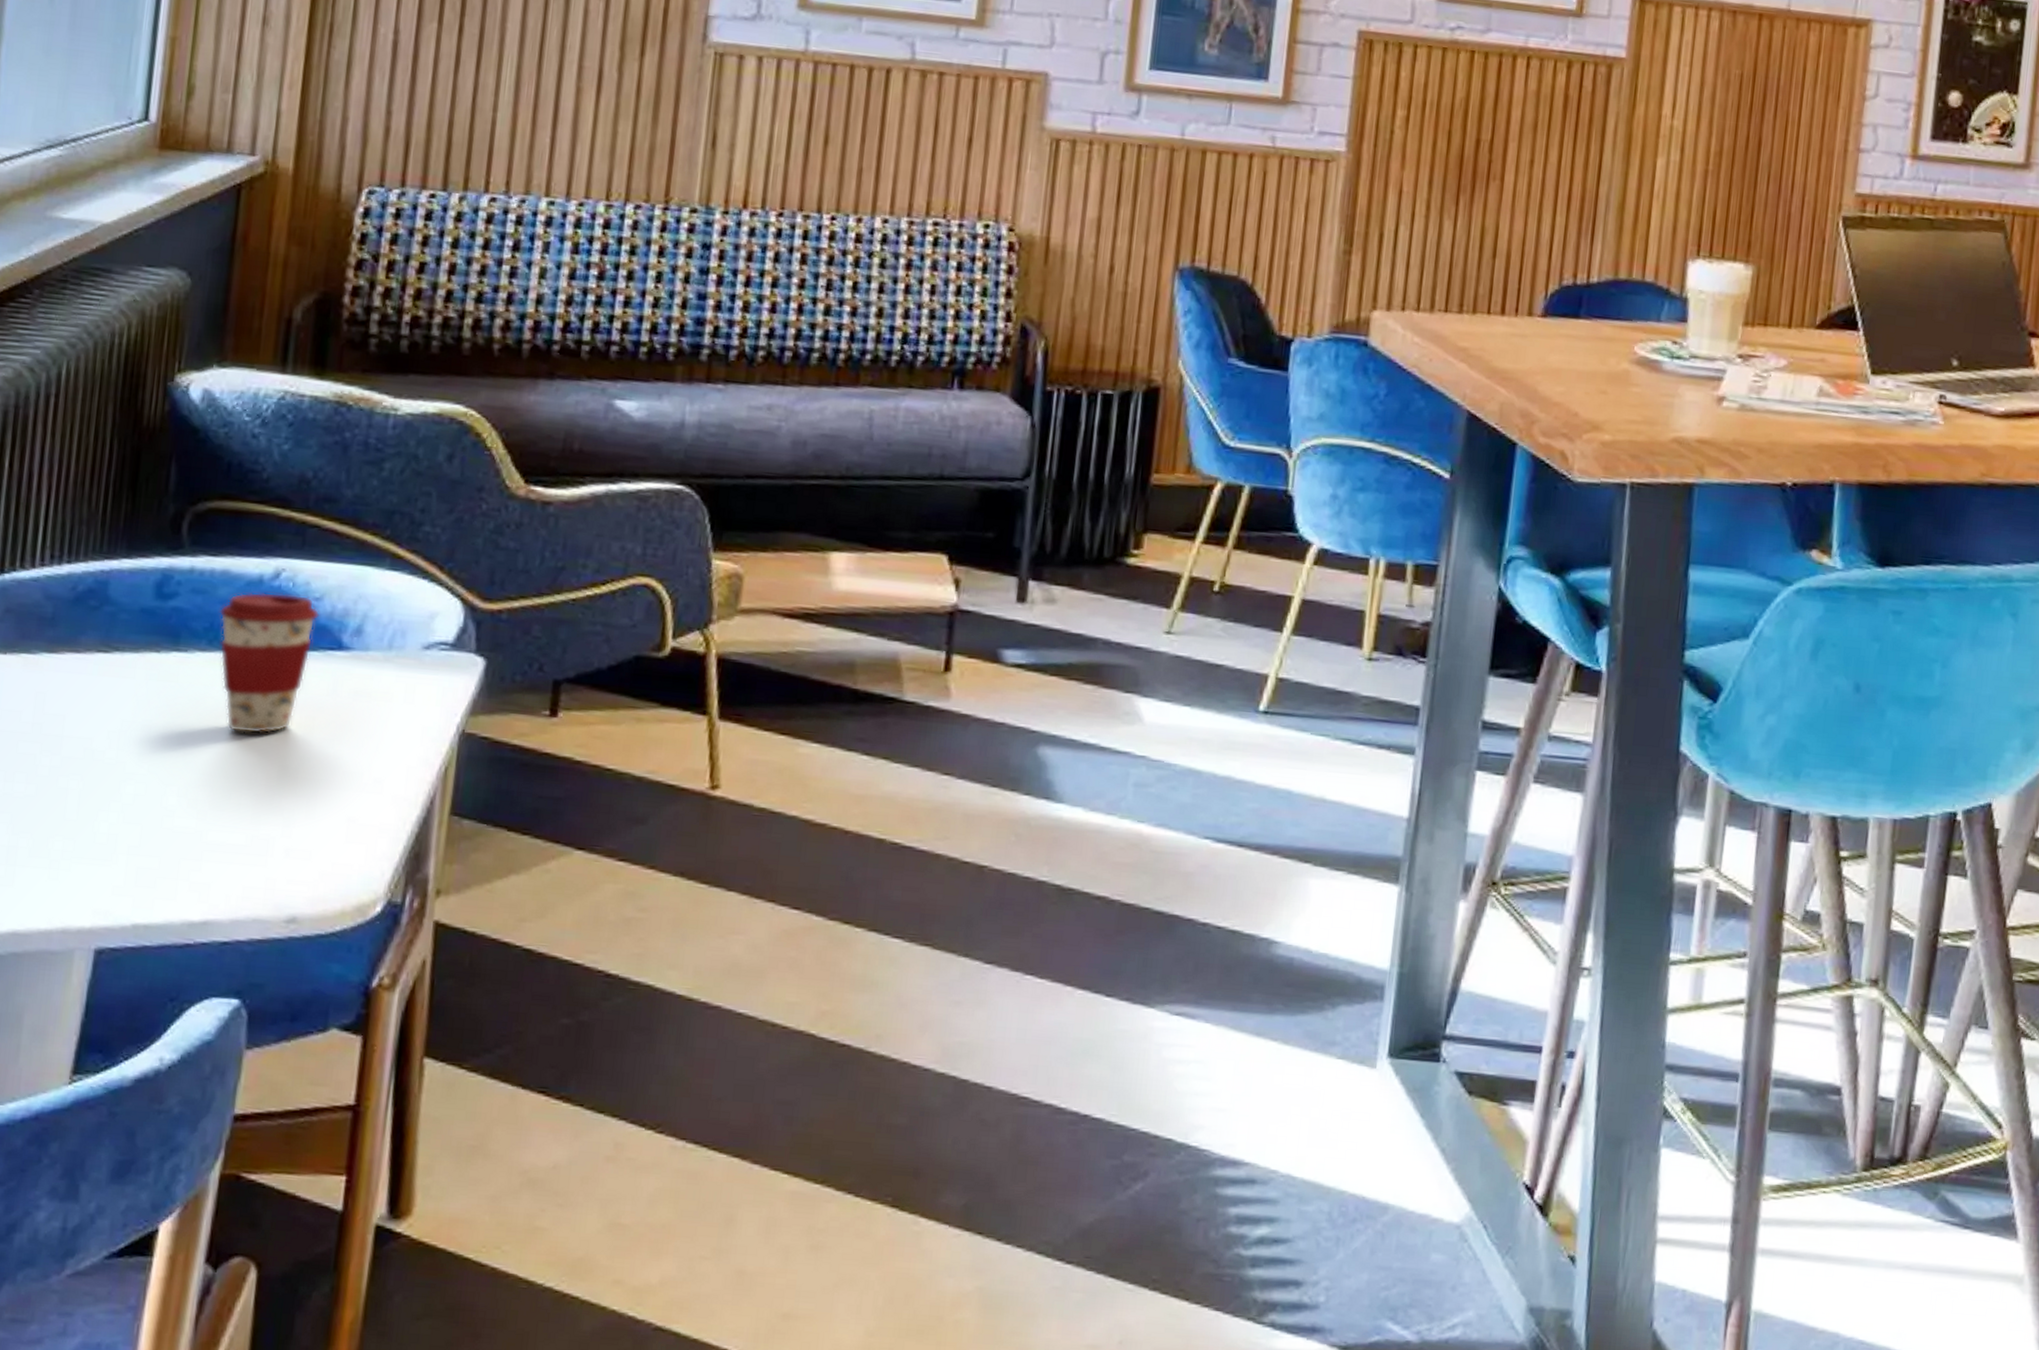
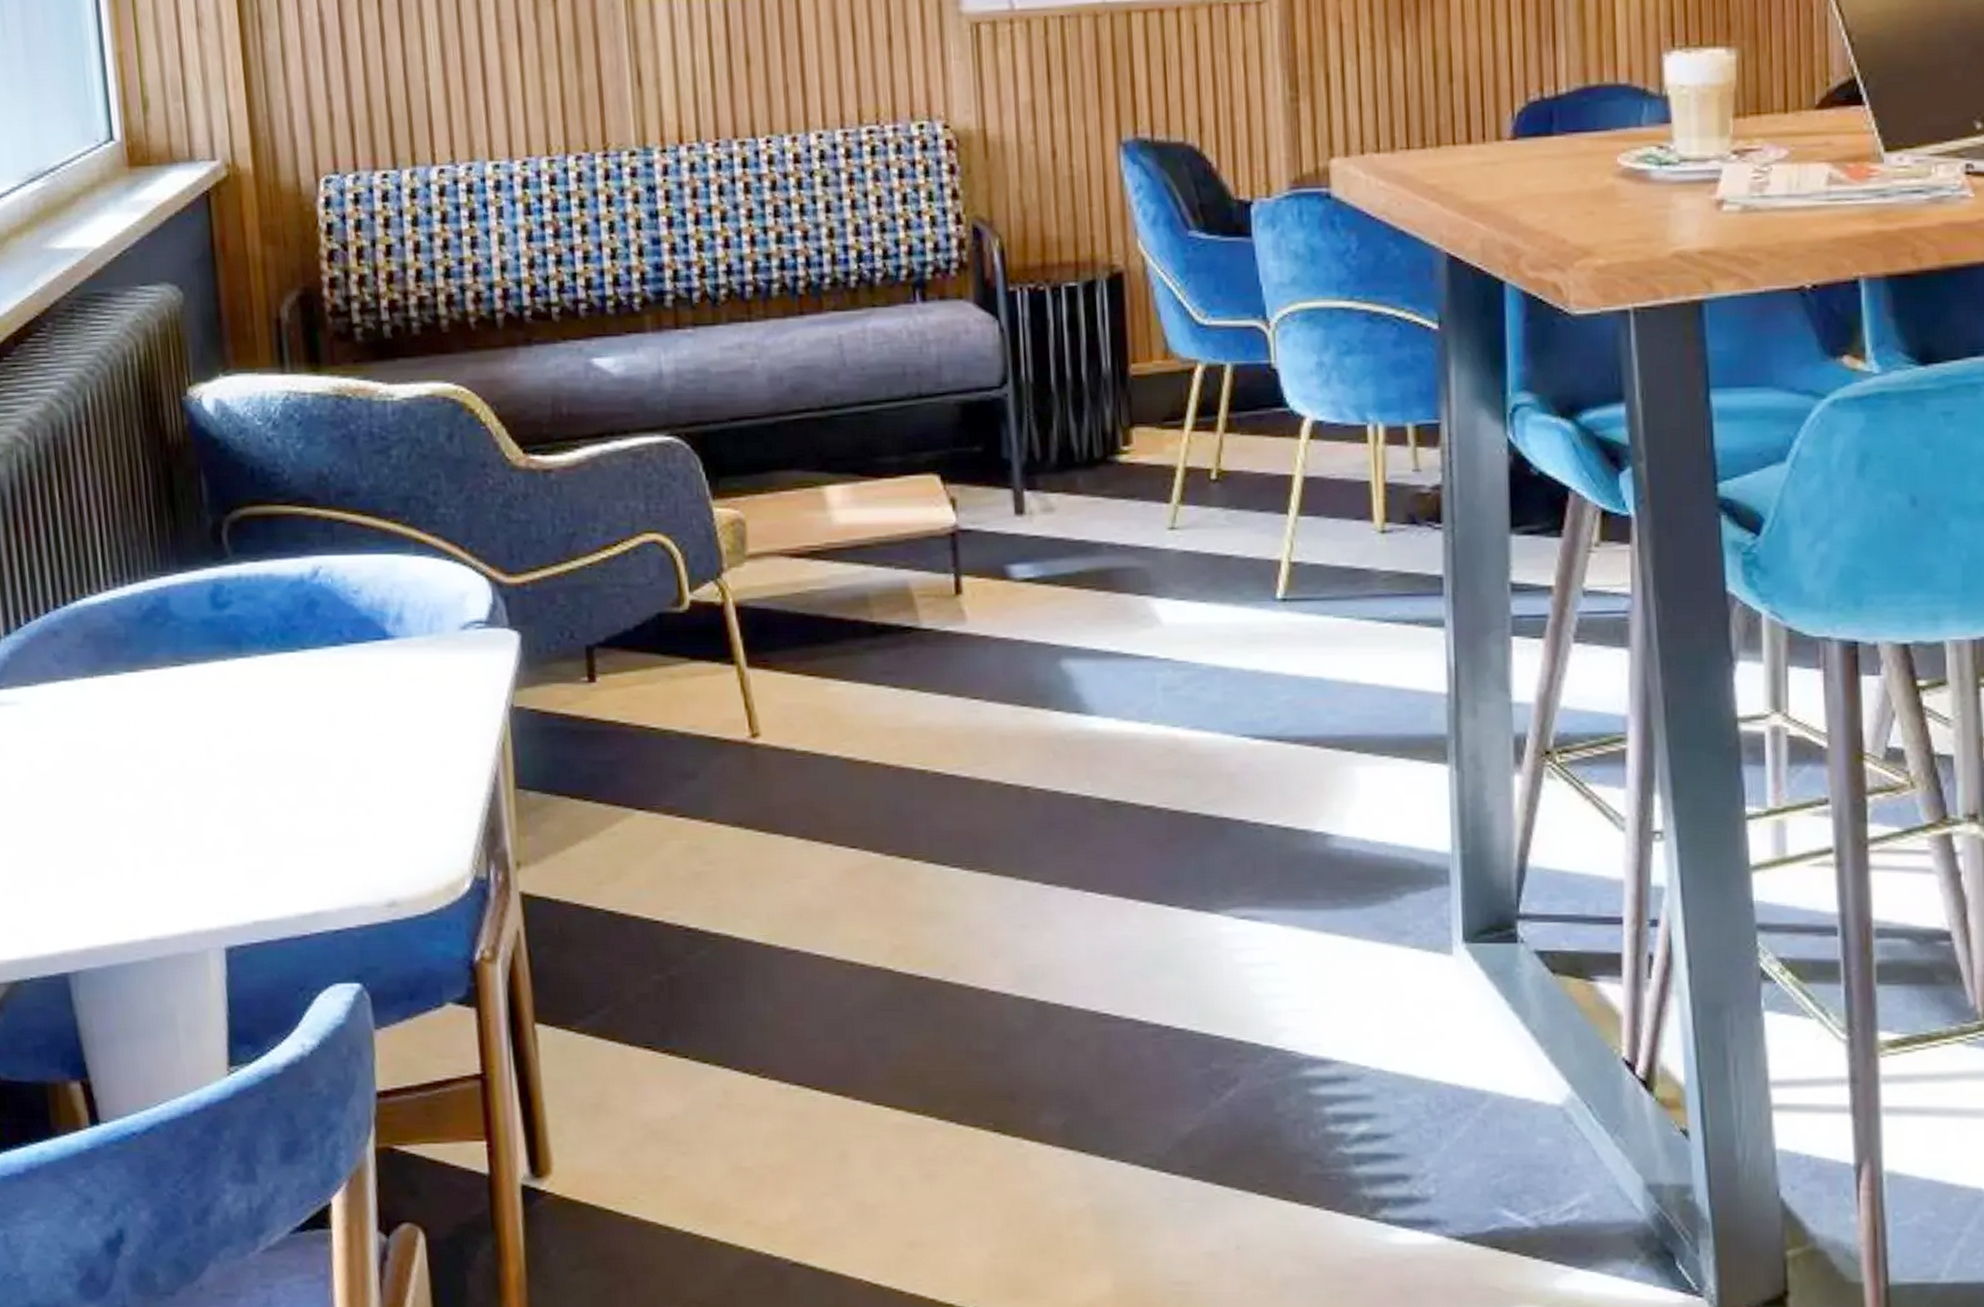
coffee cup: present [219,592,320,734] -> none [270,590,361,730]

